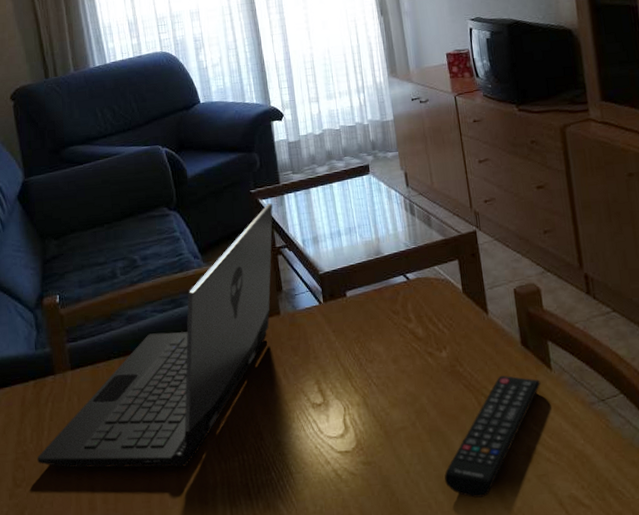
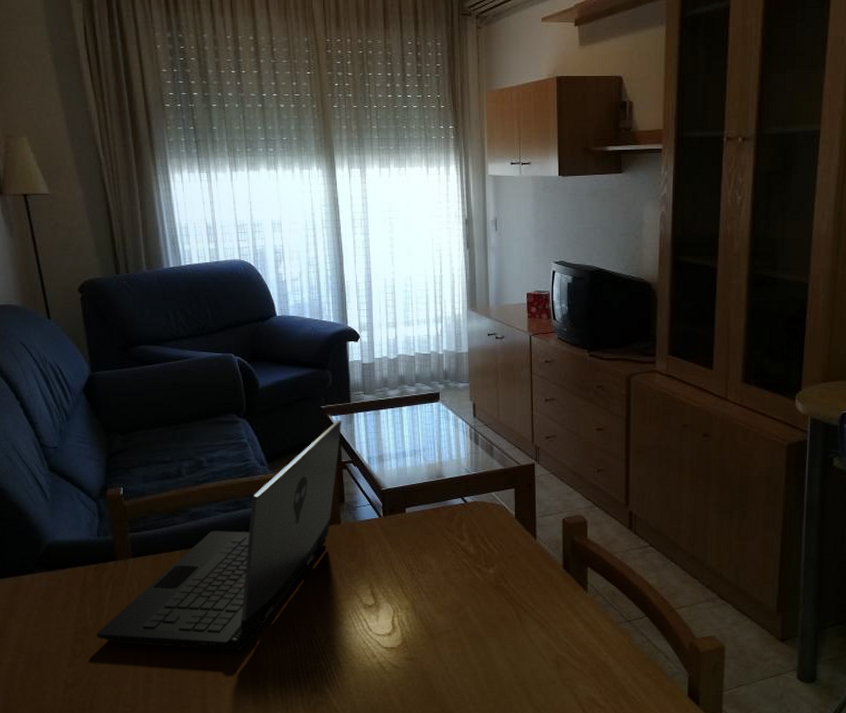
remote control: present [444,375,541,498] -> none [478,593,576,694]

